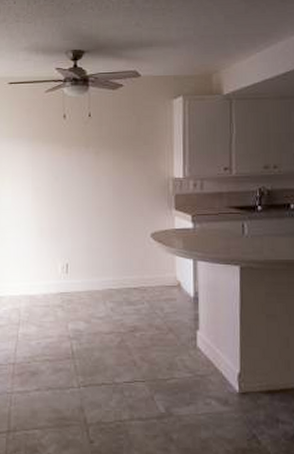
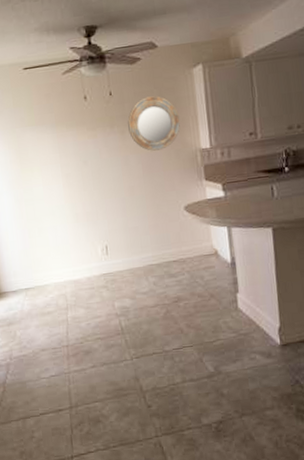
home mirror: none [103,122,155,175] -> present [127,96,180,151]

